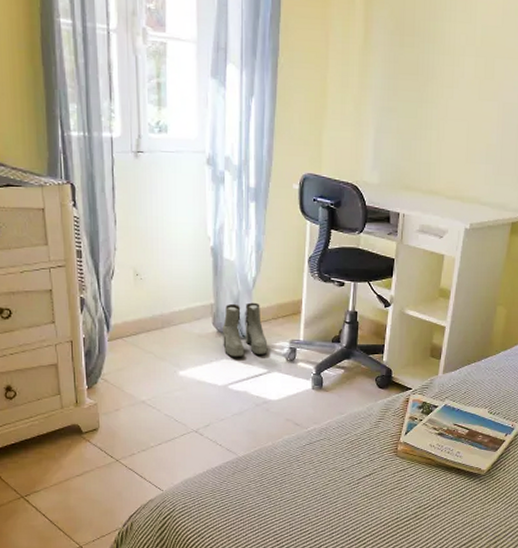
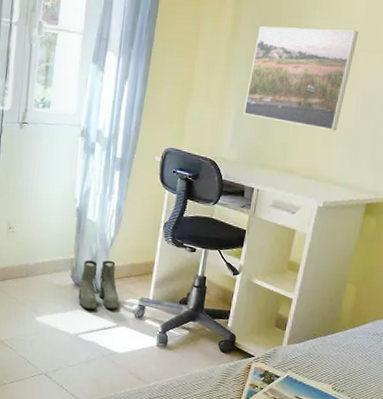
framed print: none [383,31,496,147] -> present [243,26,359,131]

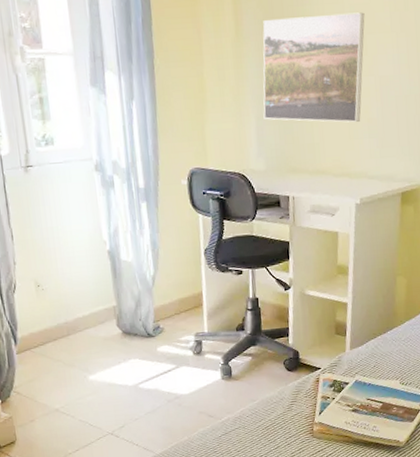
boots: present [78,260,119,310] -> none [126,300,174,357]

